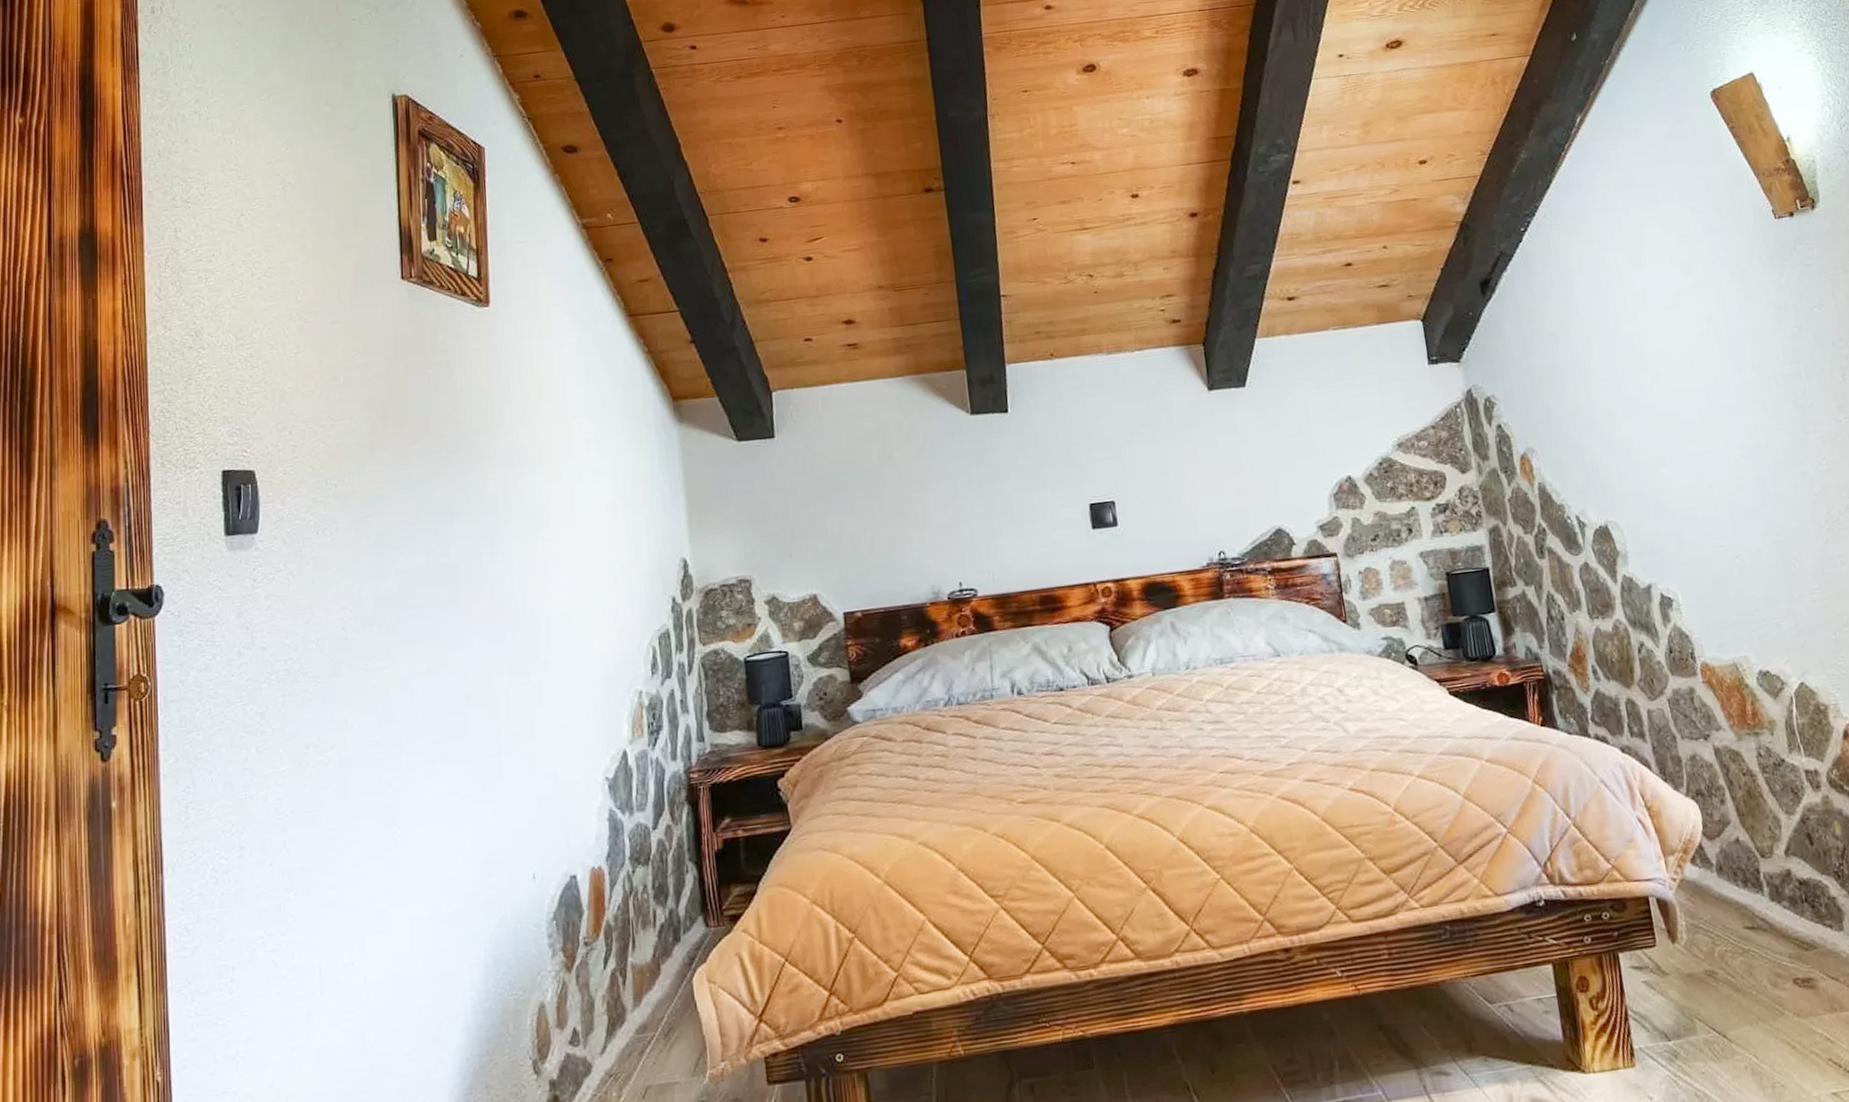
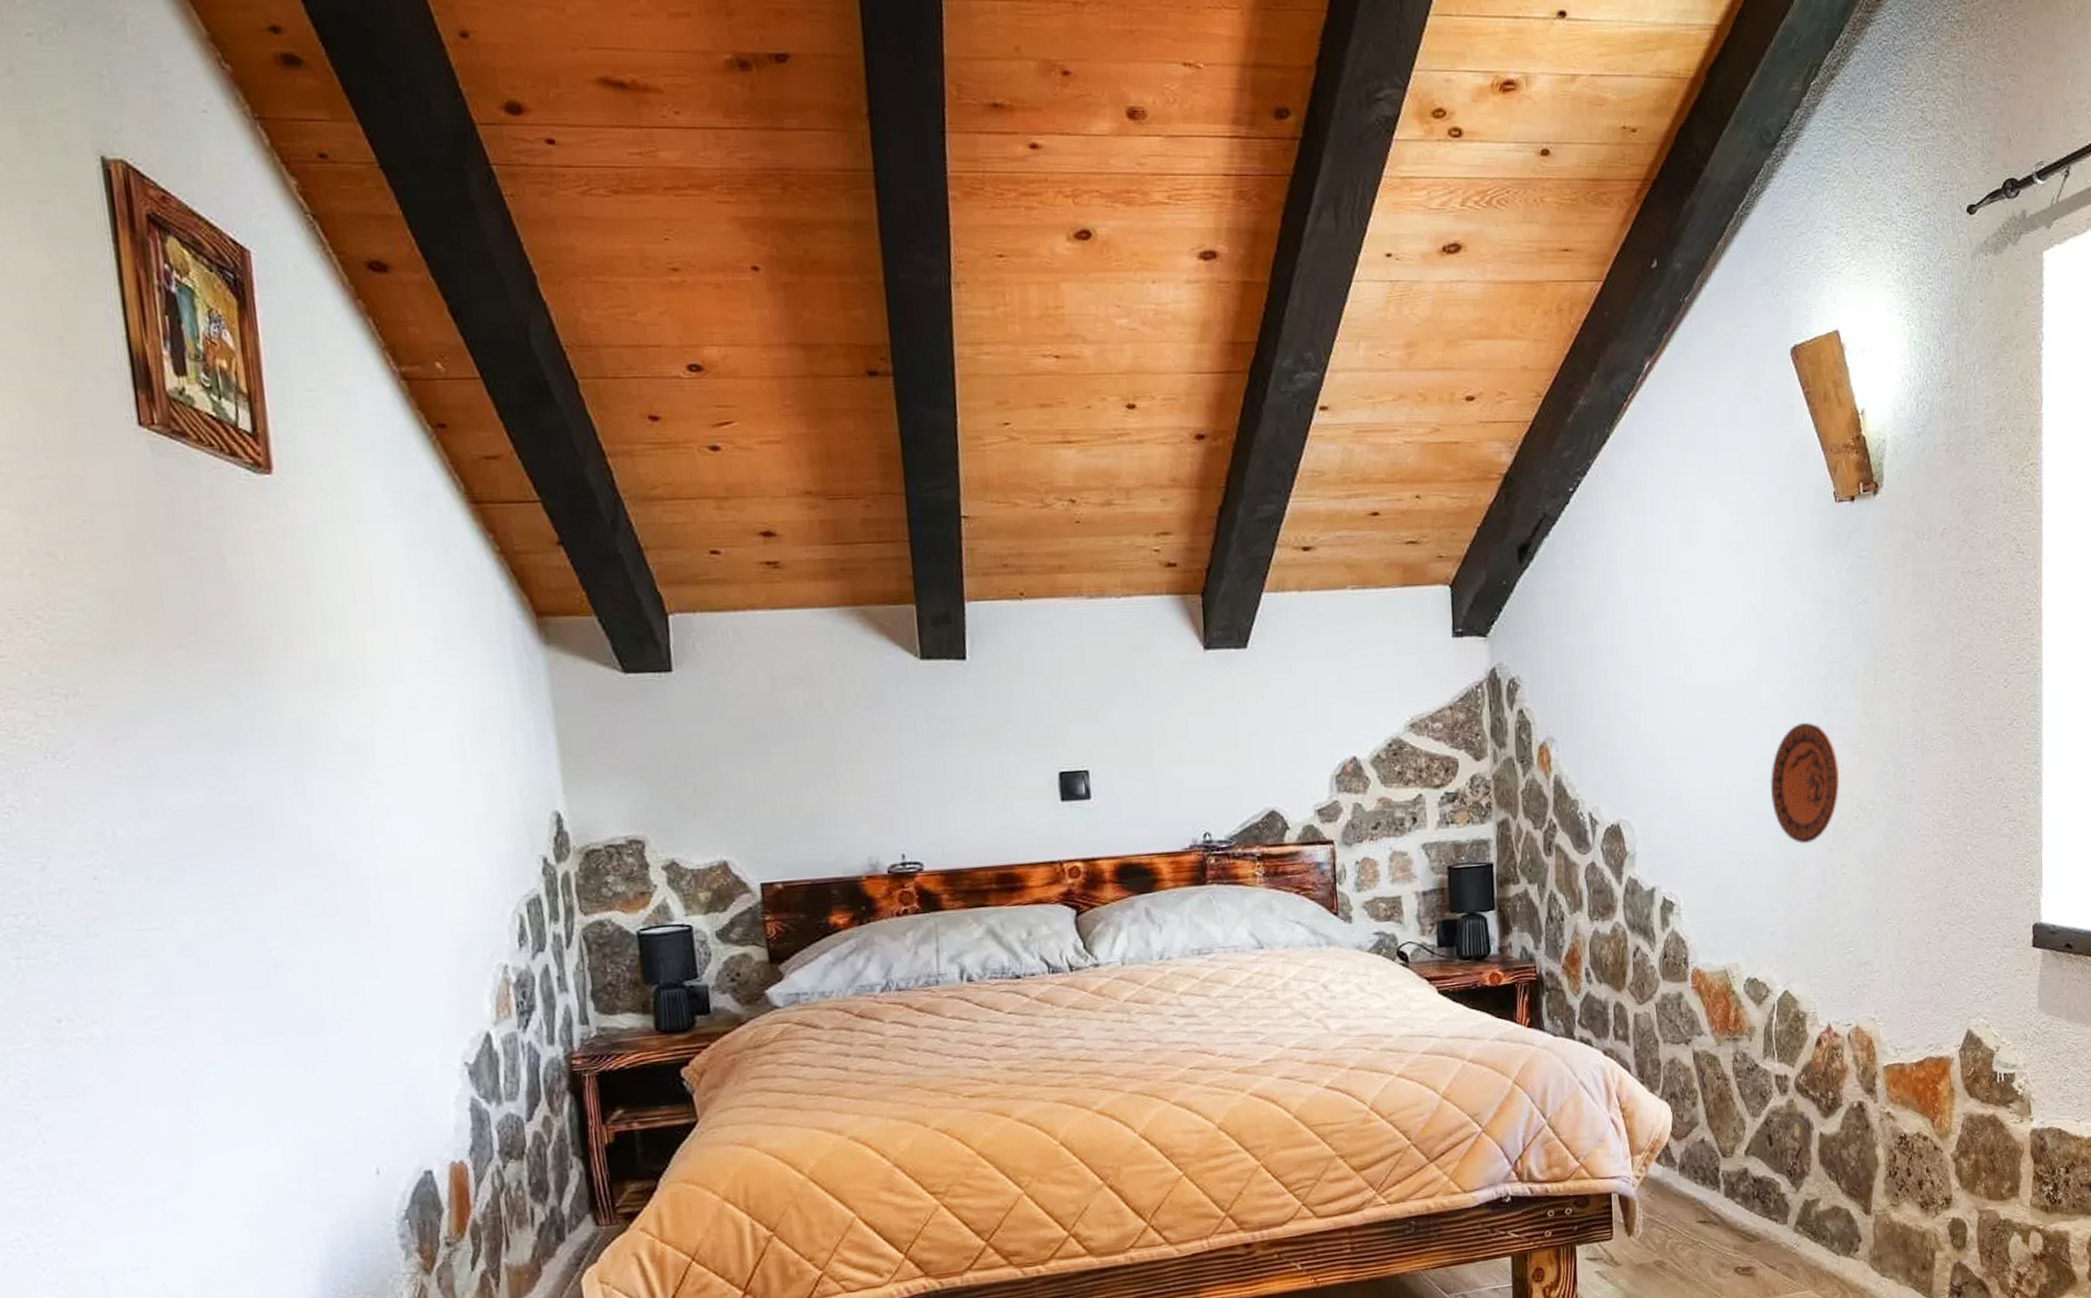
decorative plate: none [1751,420,1825,536] -> present [1770,723,1839,844]

